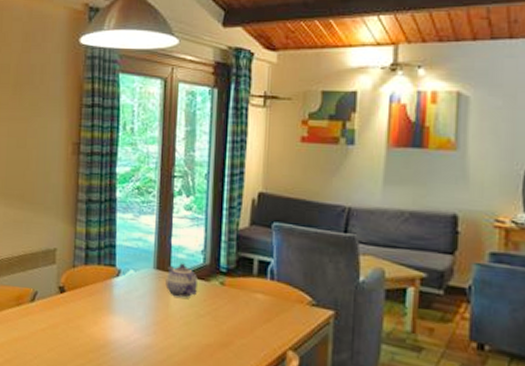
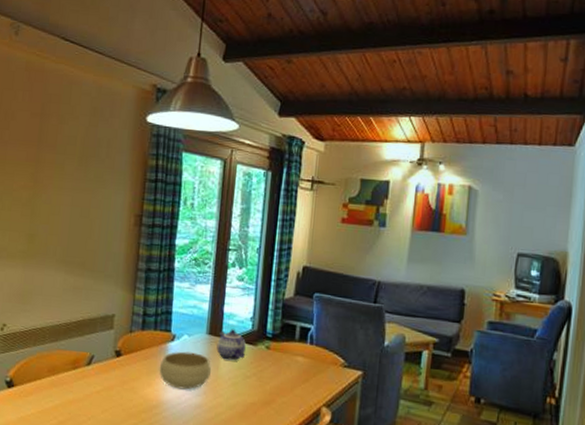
bowl: none [105,287,160,329] -> present [159,351,211,390]

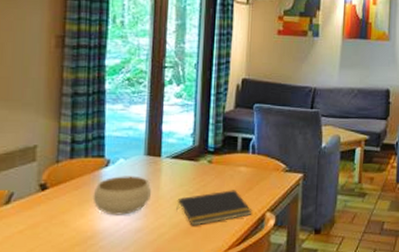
teapot: present [216,329,246,361] -> none [156,147,187,179]
notepad: none [234,378,308,411] -> present [176,190,252,226]

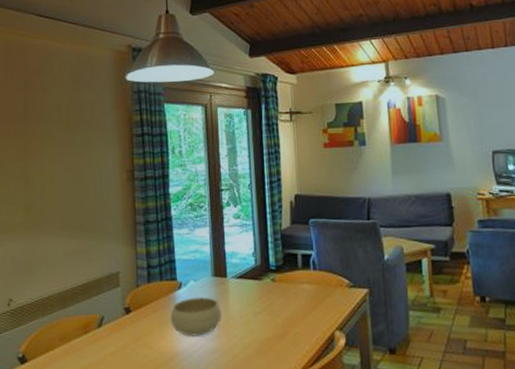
notepad: present [176,190,252,226] -> none [246,308,321,347]

